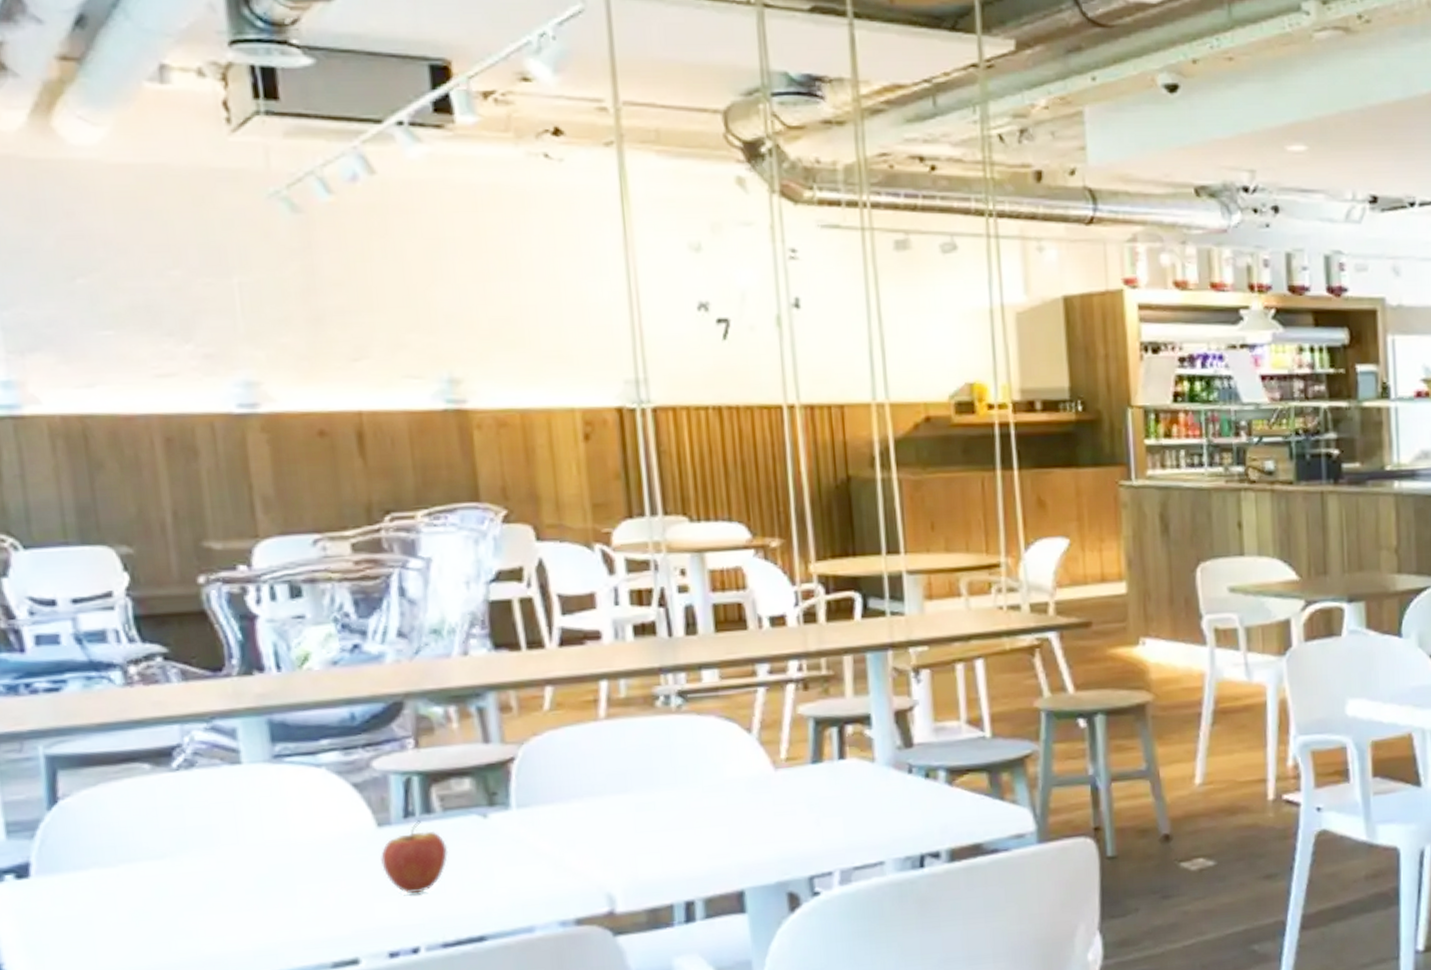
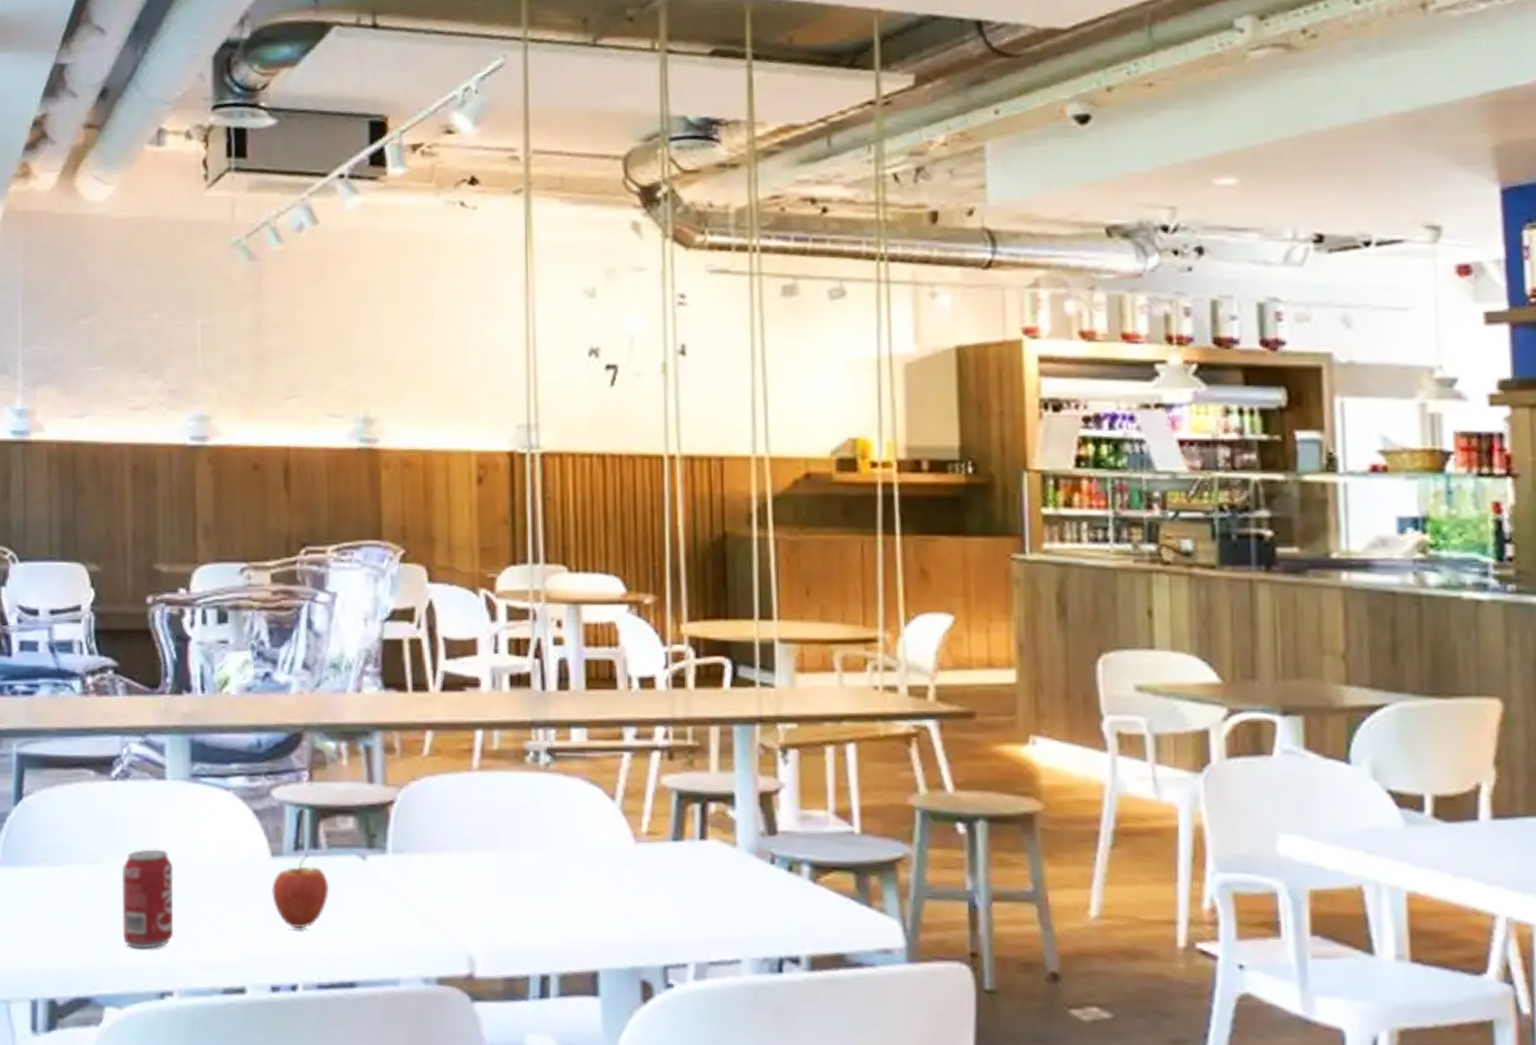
beverage can: none [196,835,266,938] -> present [121,849,174,950]

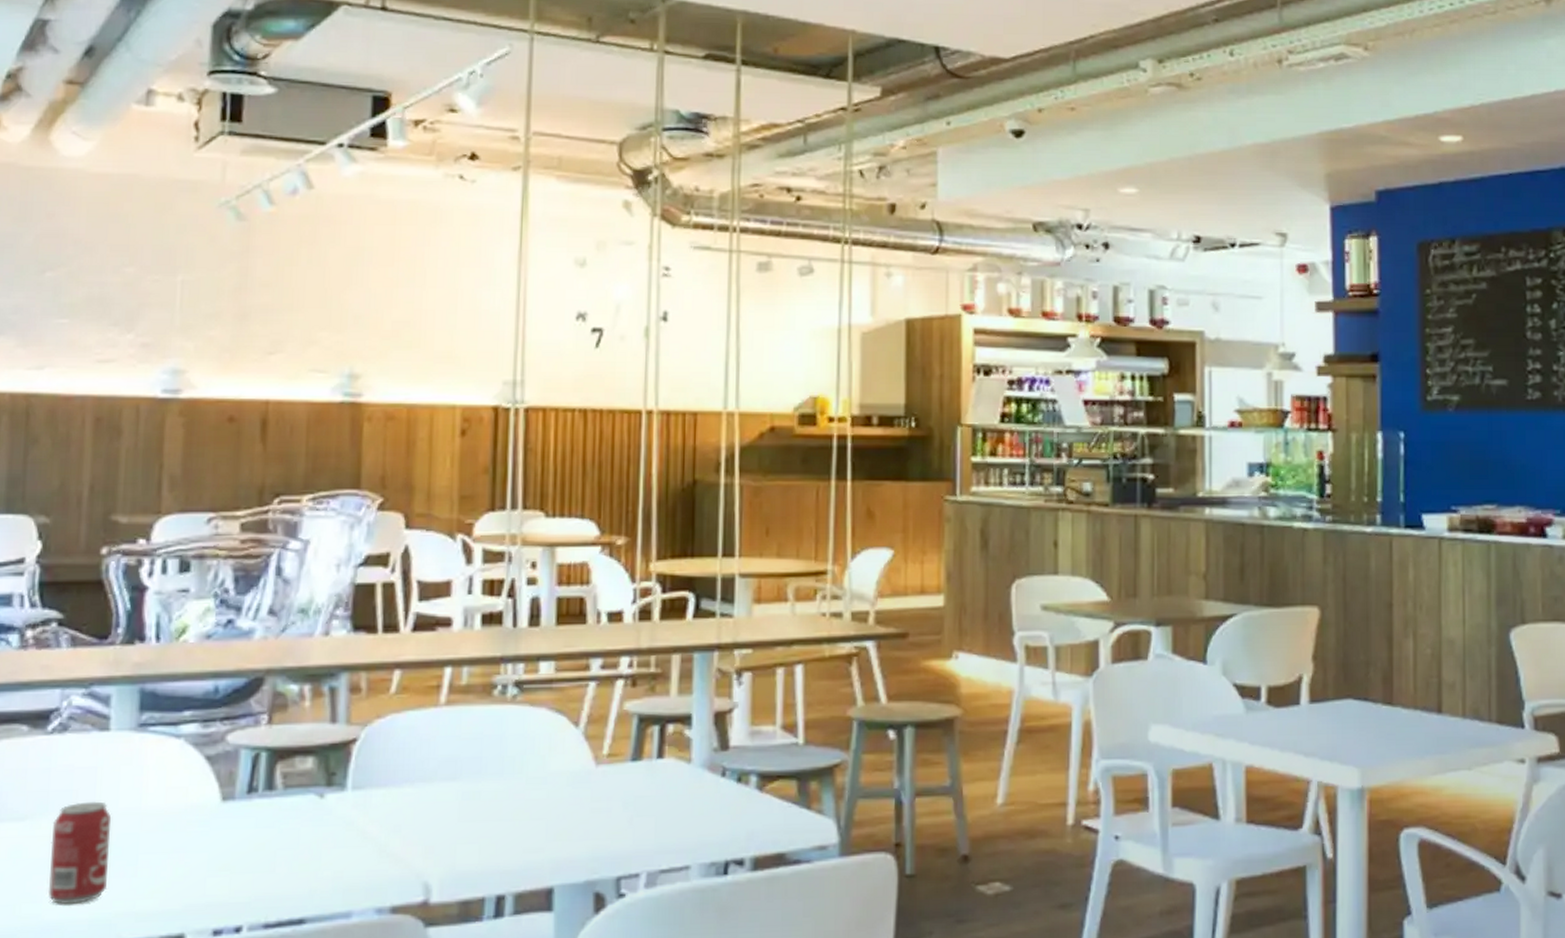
fruit: present [272,855,330,928] -> none [220,797,284,870]

